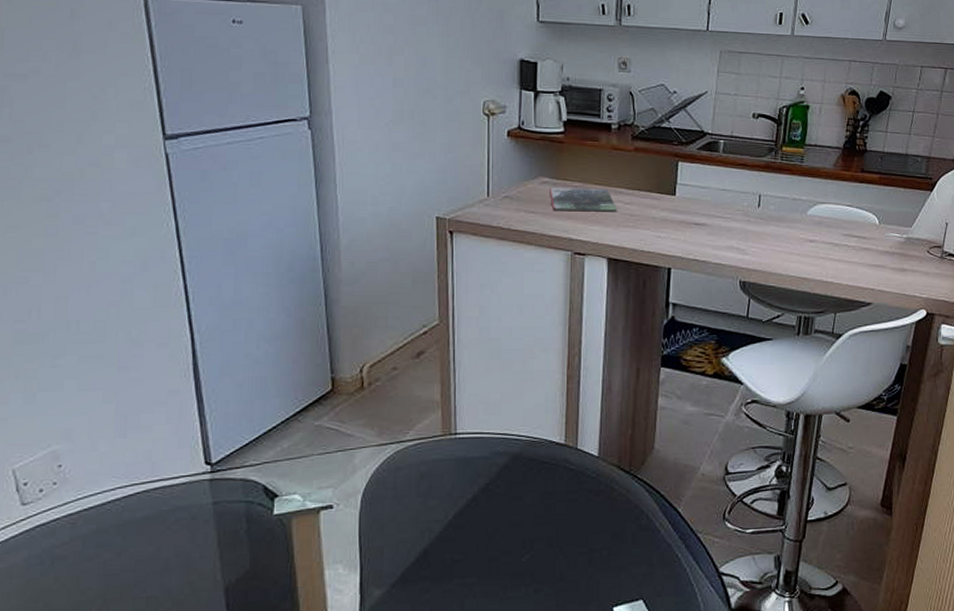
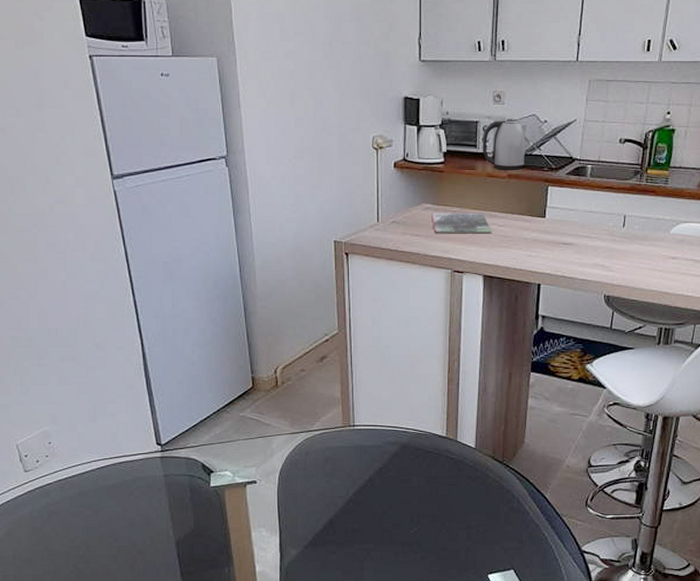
kettle: none [606,87,655,143] -> present [482,118,527,170]

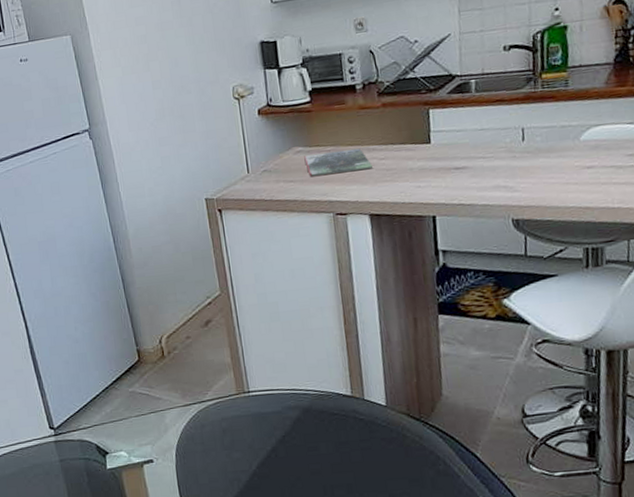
kettle: present [482,118,527,170] -> none [348,44,399,101]

